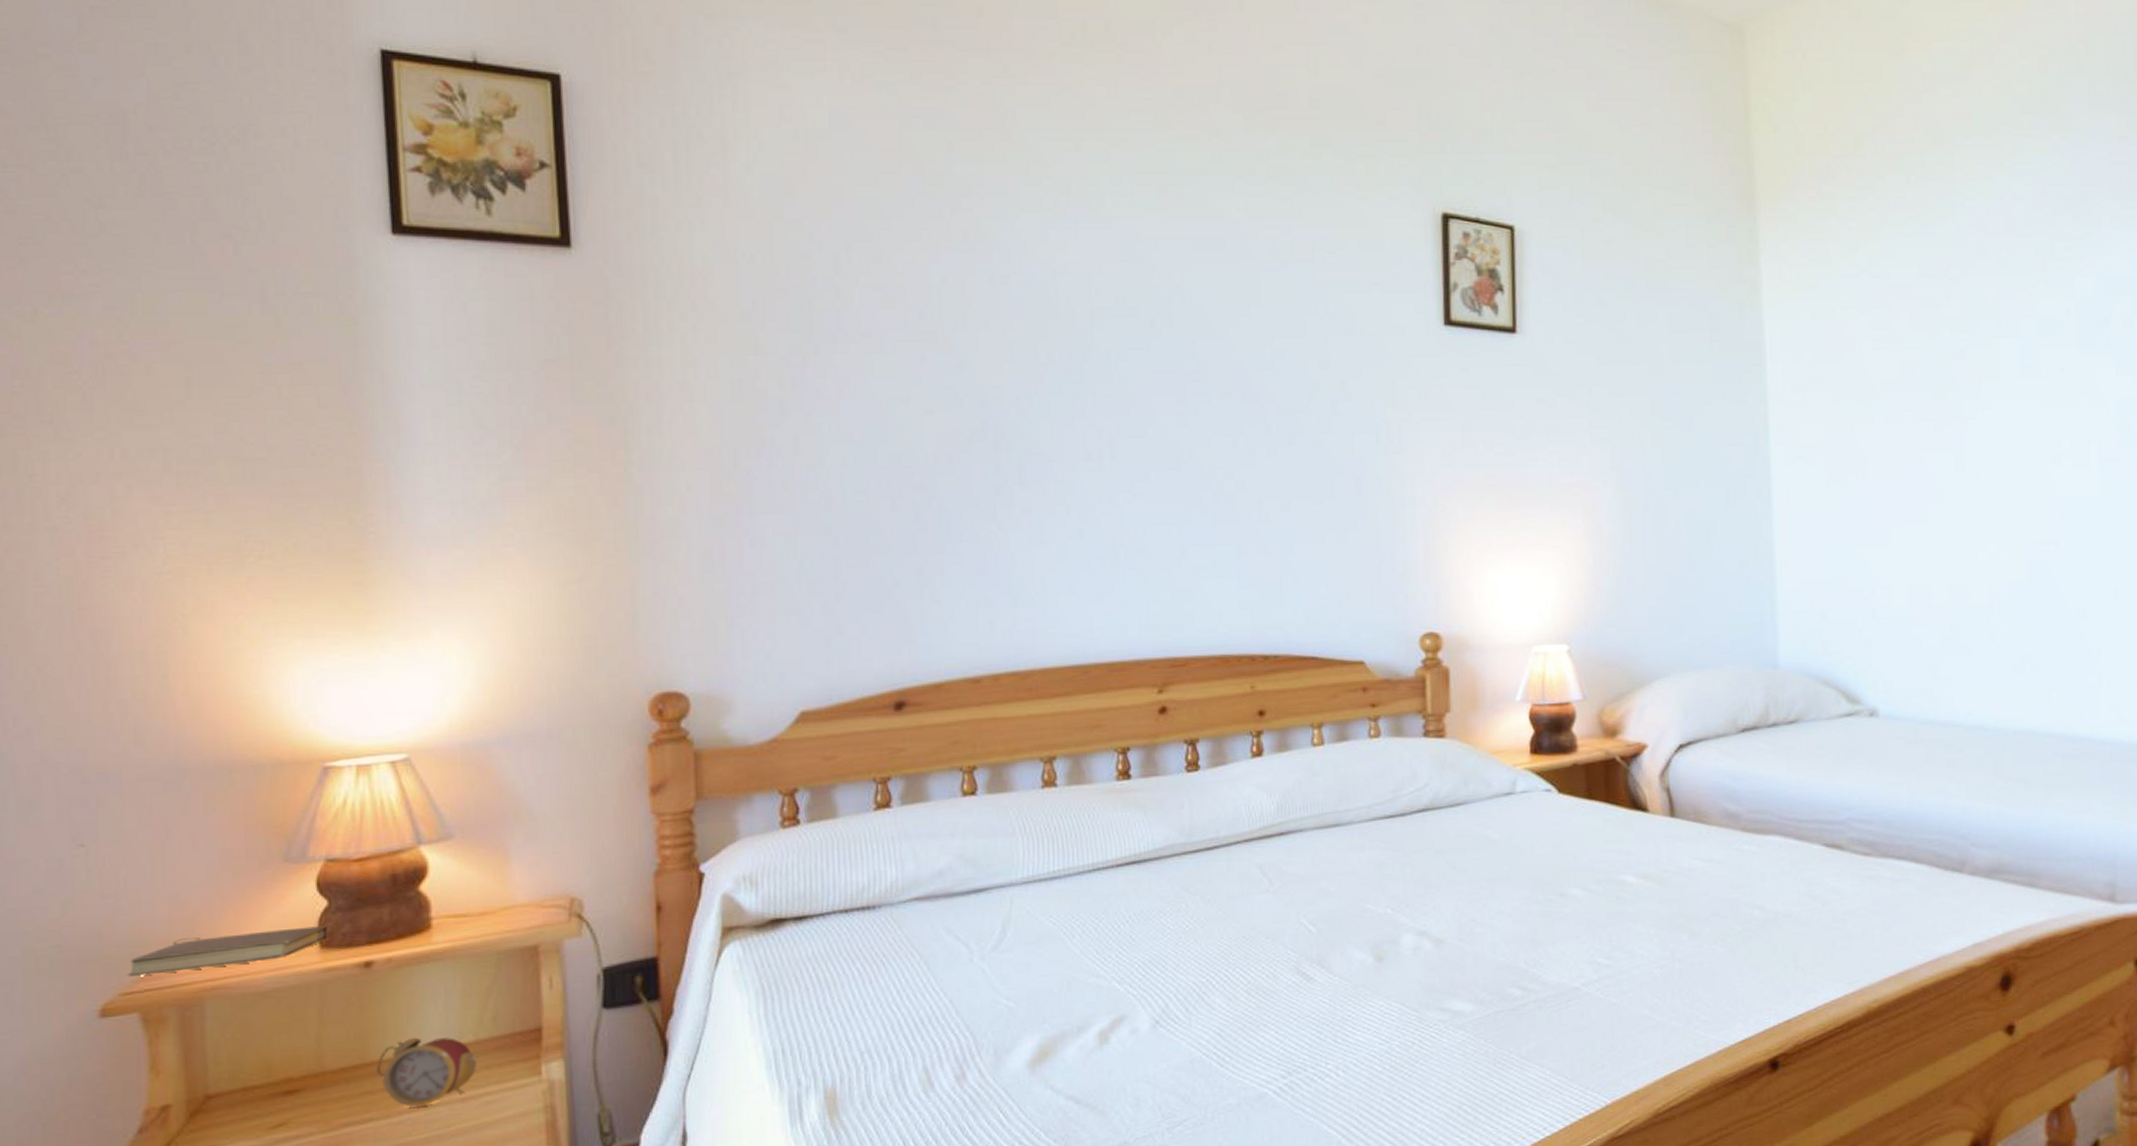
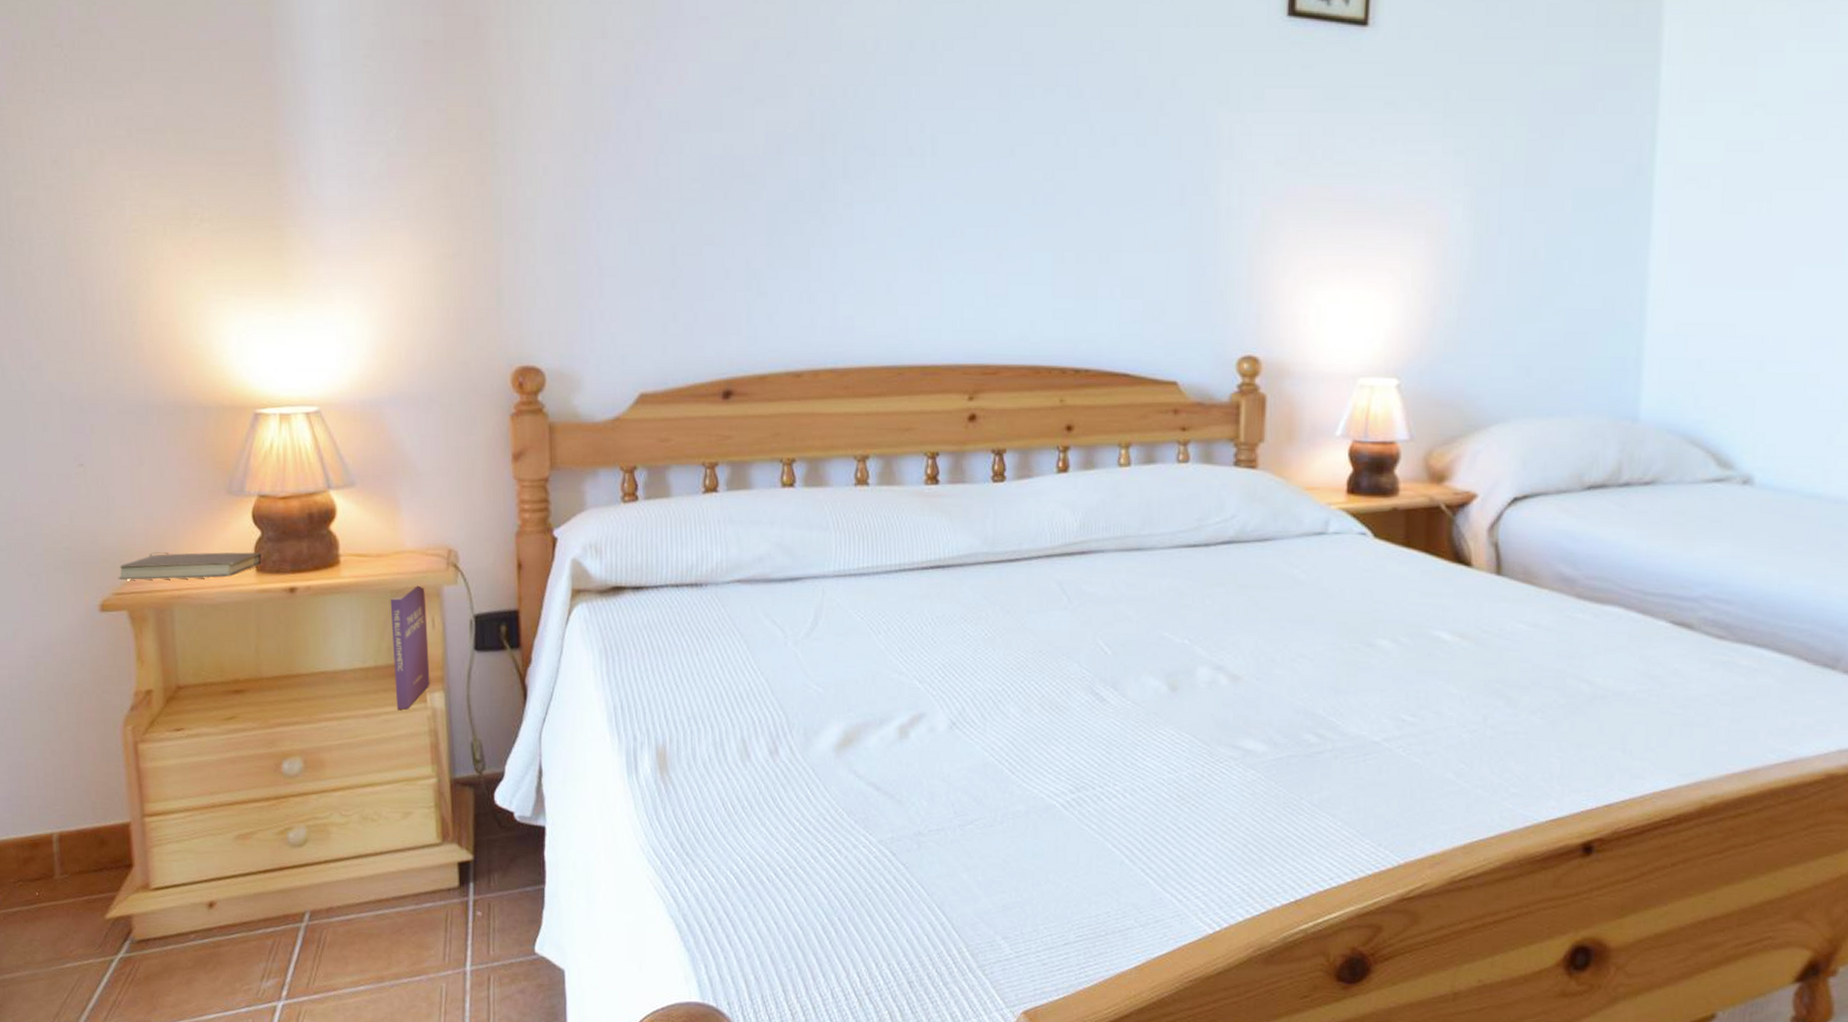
alarm clock: present [376,1037,477,1107] -> none [300,657,377,717]
book: none [495,942,546,1087] -> present [390,585,430,710]

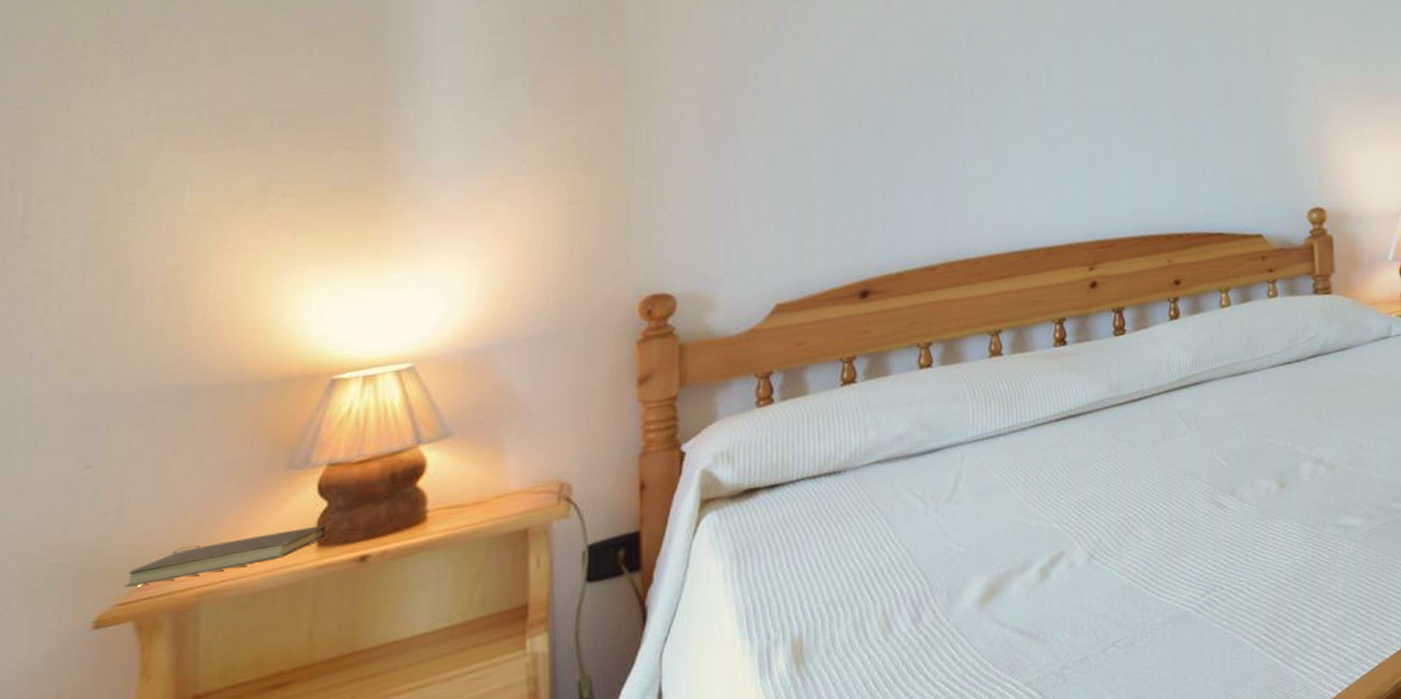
book: present [390,585,430,710] -> none [486,526,531,664]

